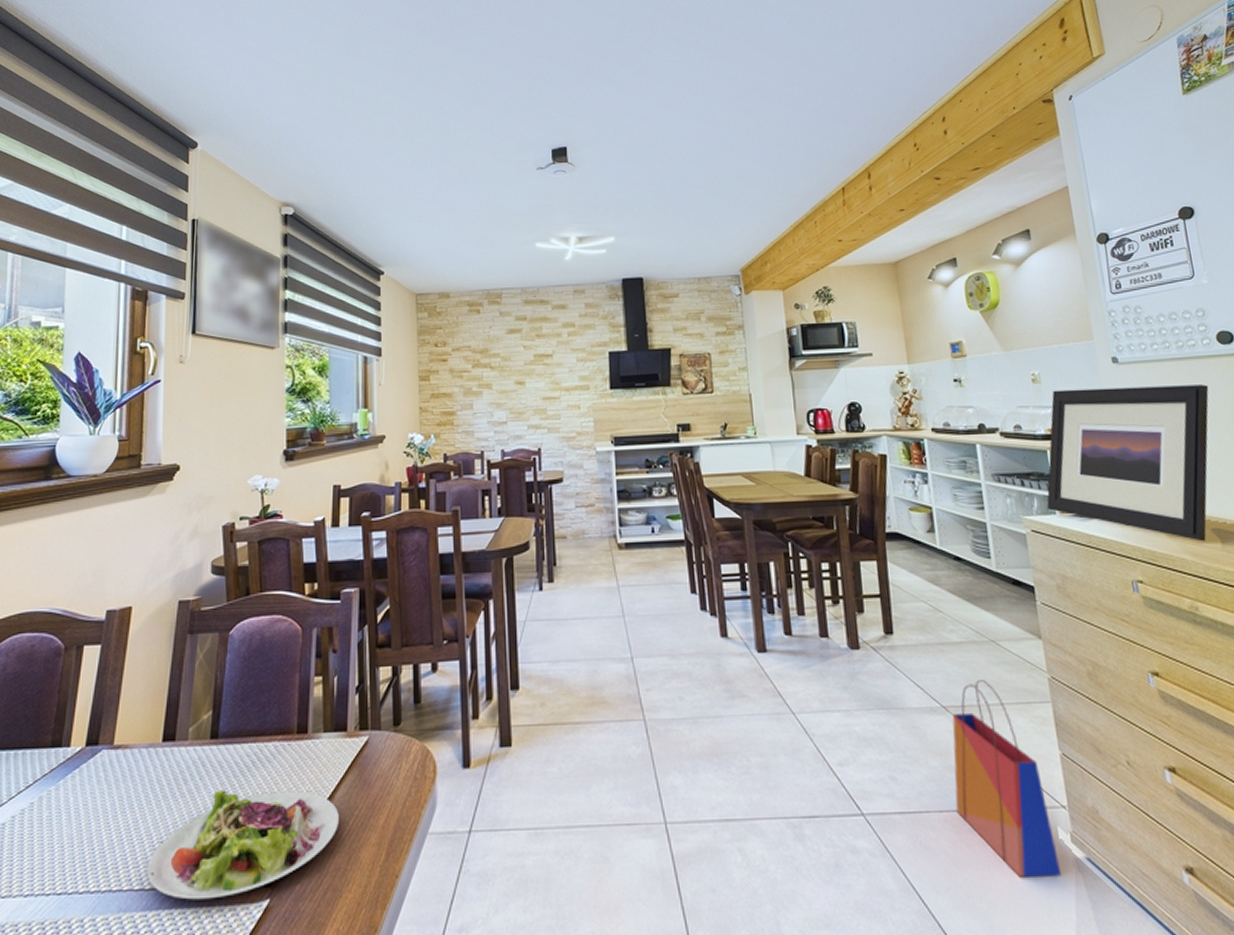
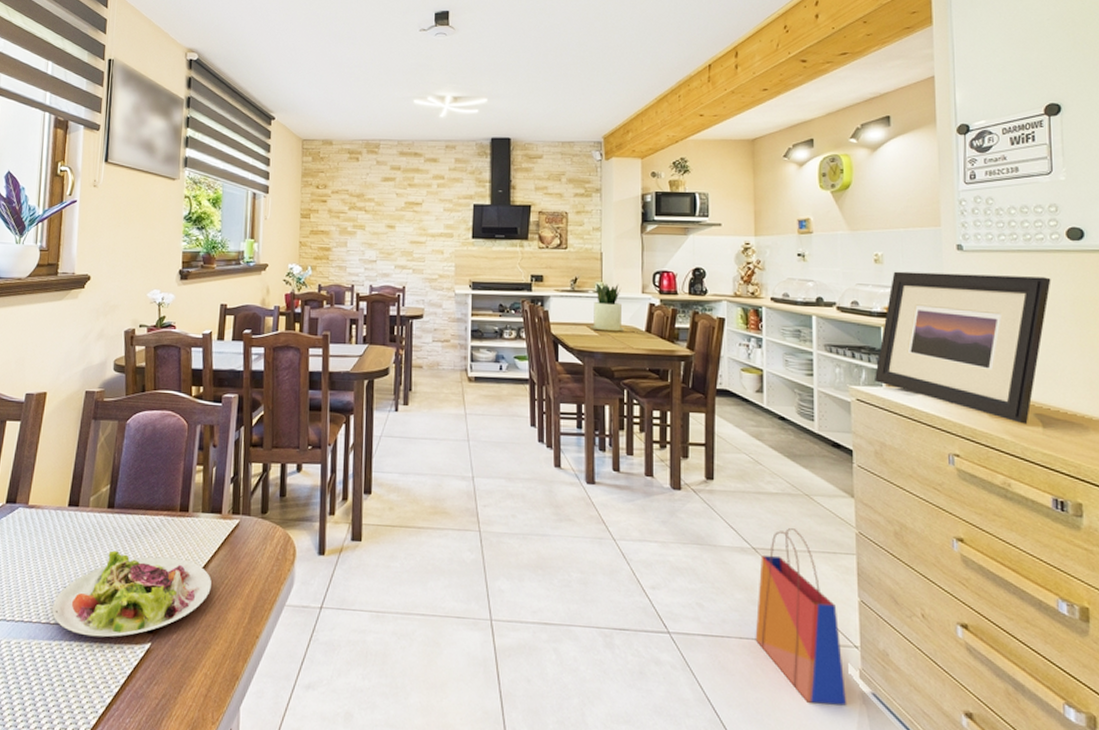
planter: none [746,427,782,481] -> present [591,283,624,333]

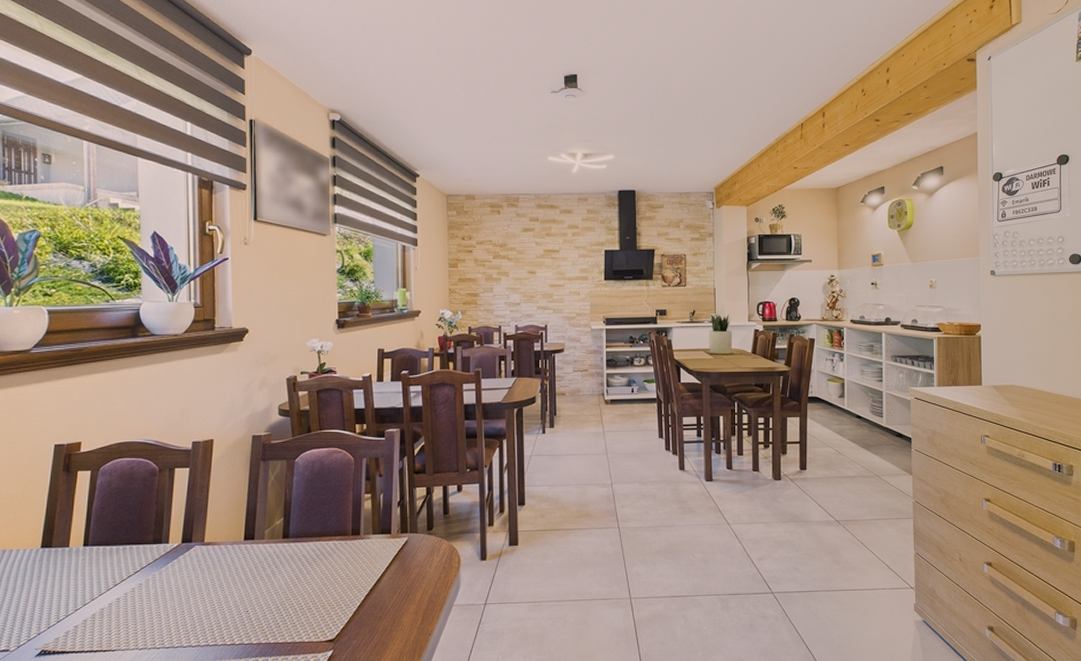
salad plate: present [52,550,211,638] -> none [237,575,385,651]
shopping bag: present [755,528,847,706] -> none [838,503,905,633]
picture frame: present [875,271,1051,425] -> none [929,294,1057,409]

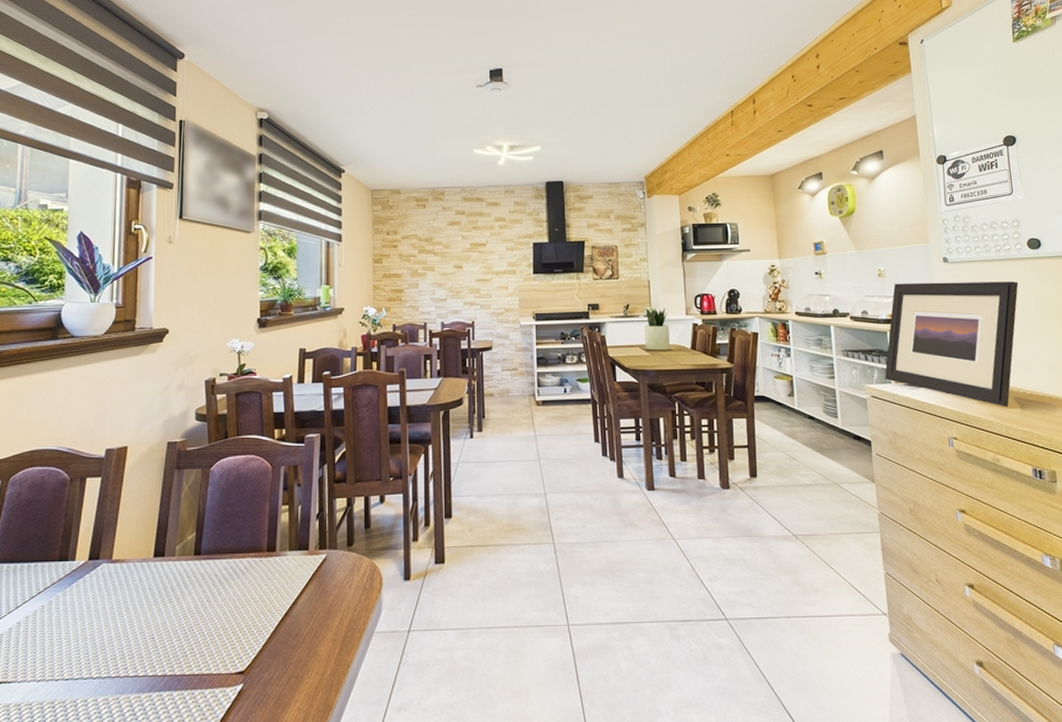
picture frame: none [929,294,1057,409] -> present [885,281,1019,407]

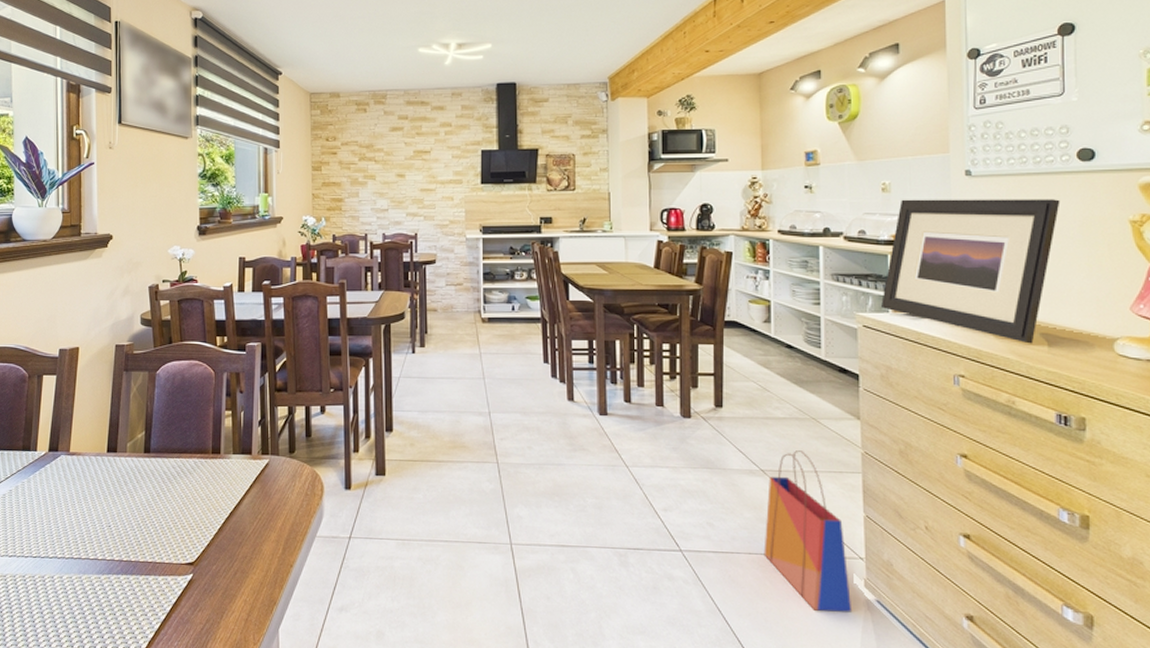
planter: present [643,308,672,352] -> none [600,223,633,271]
shopping bag: none [800,514,881,669] -> present [763,450,853,613]

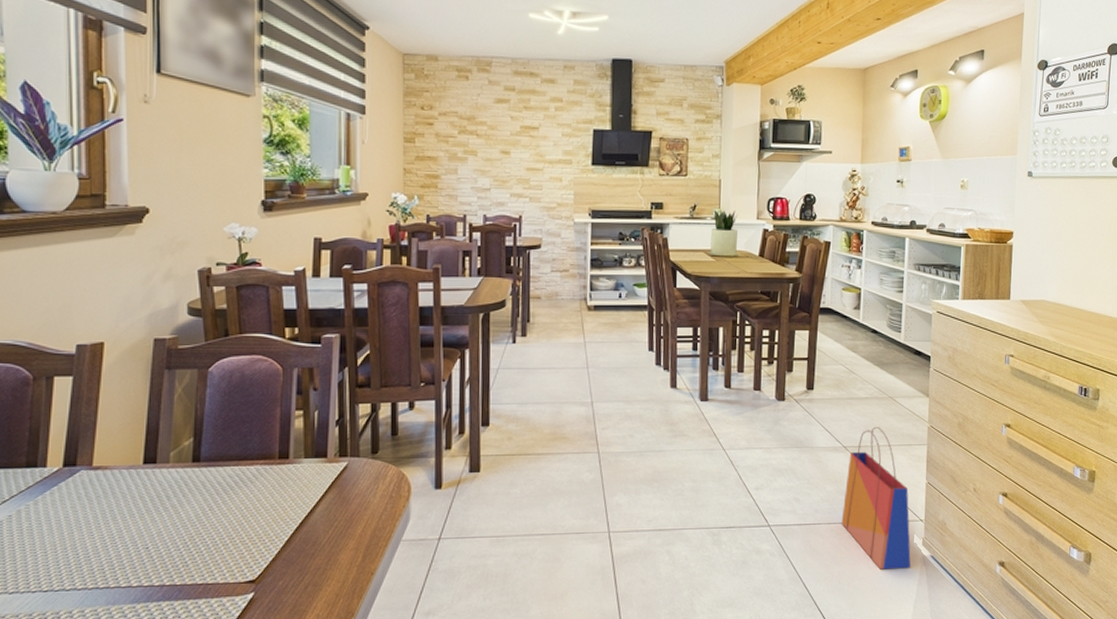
planter: none [600,223,633,271] -> present [708,210,739,258]
picture frame: present [881,199,1060,344] -> none [953,196,1097,327]

